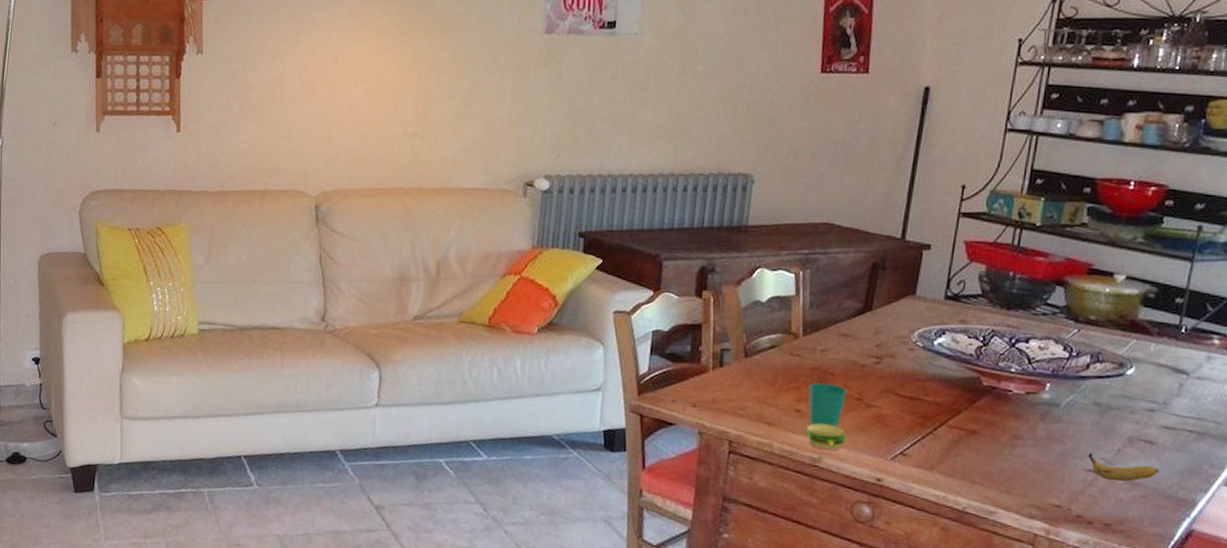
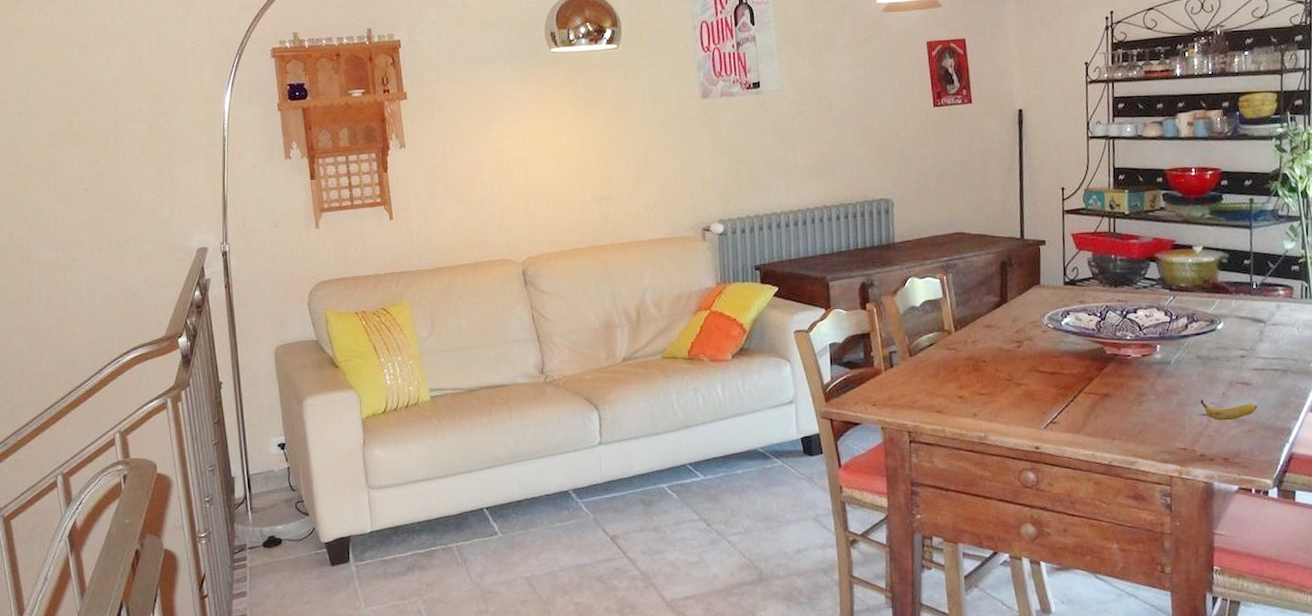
cup: present [805,382,848,450] -> none [966,369,1005,427]

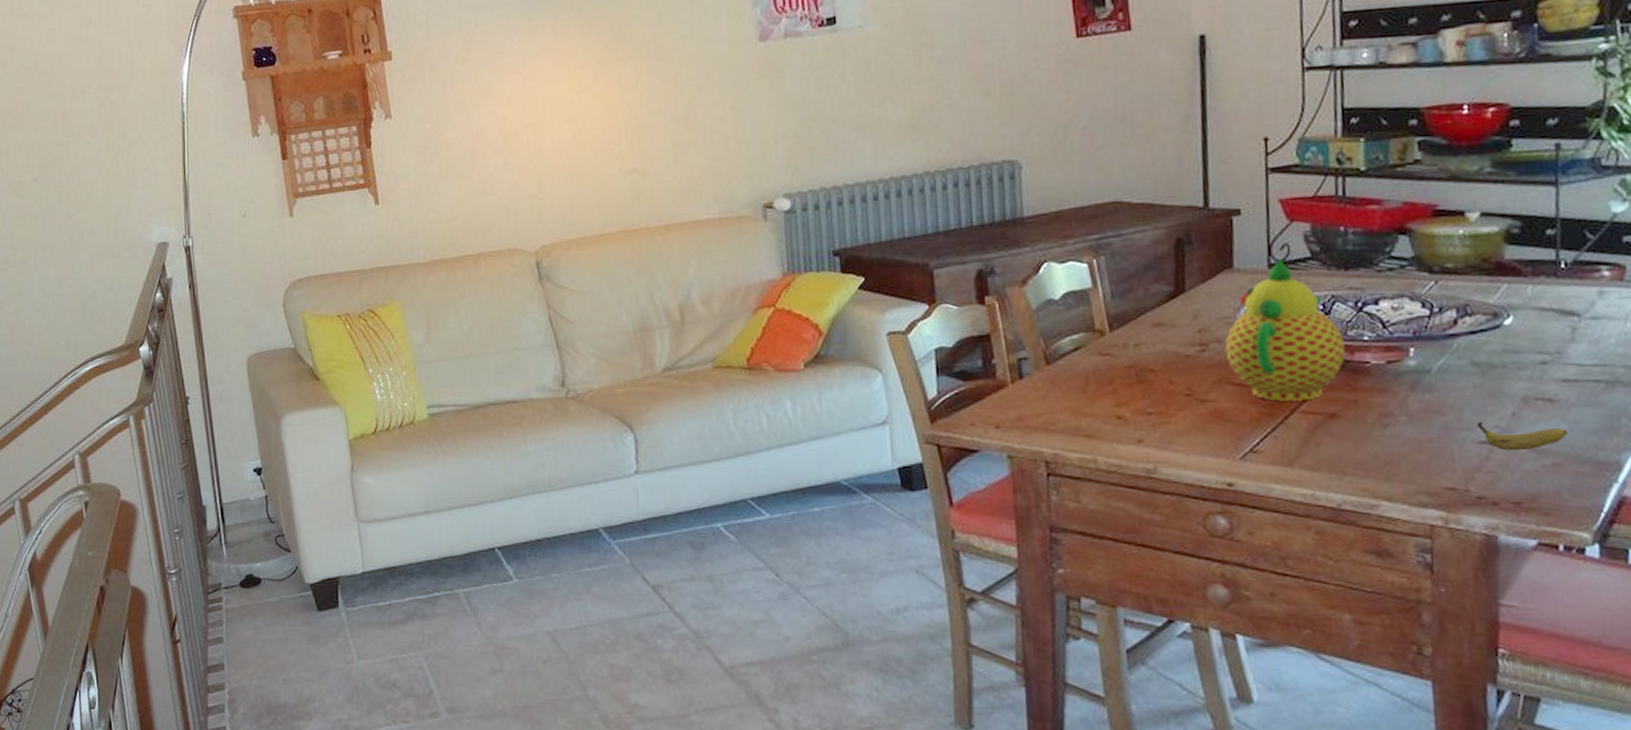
teapot: none [1034,277,1115,385] -> present [1224,257,1345,401]

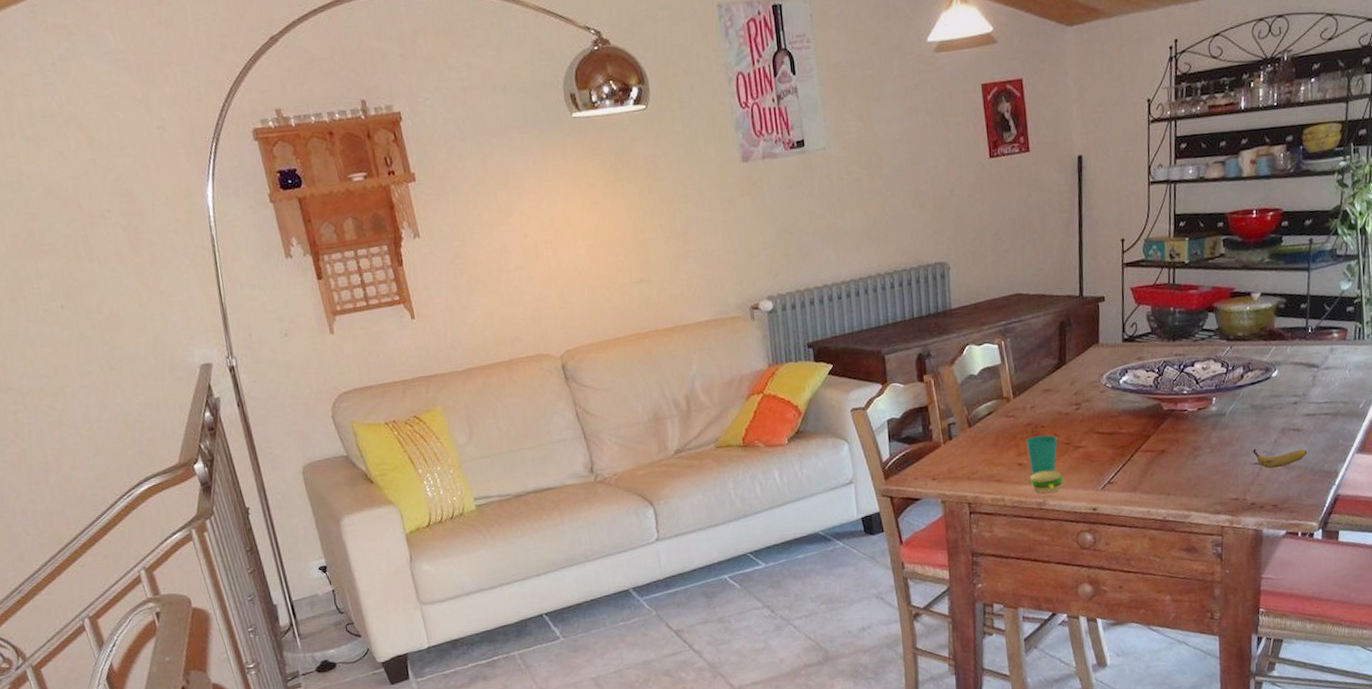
cup: none [1127,381,1183,457] -> present [1025,435,1063,493]
teapot: present [1224,257,1345,401] -> none [1092,333,1172,444]

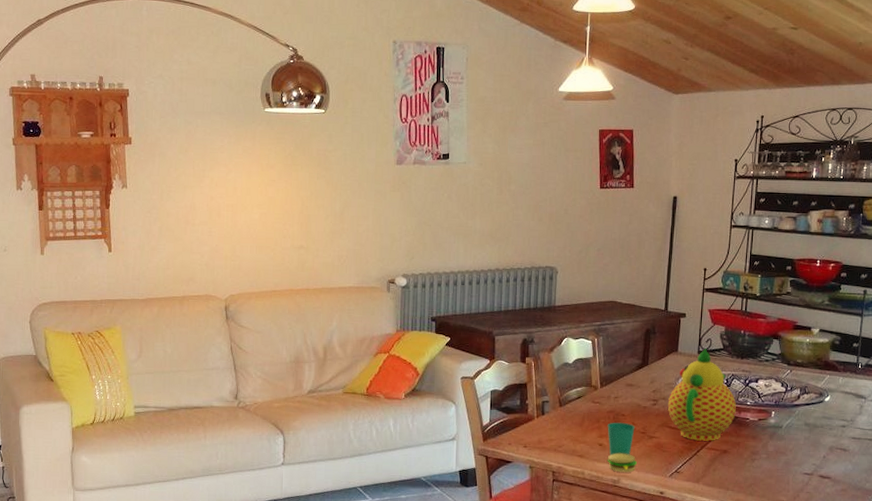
teapot: none [1092,333,1172,444] -> present [667,347,736,441]
banana: present [1253,448,1307,469] -> none [804,460,852,480]

